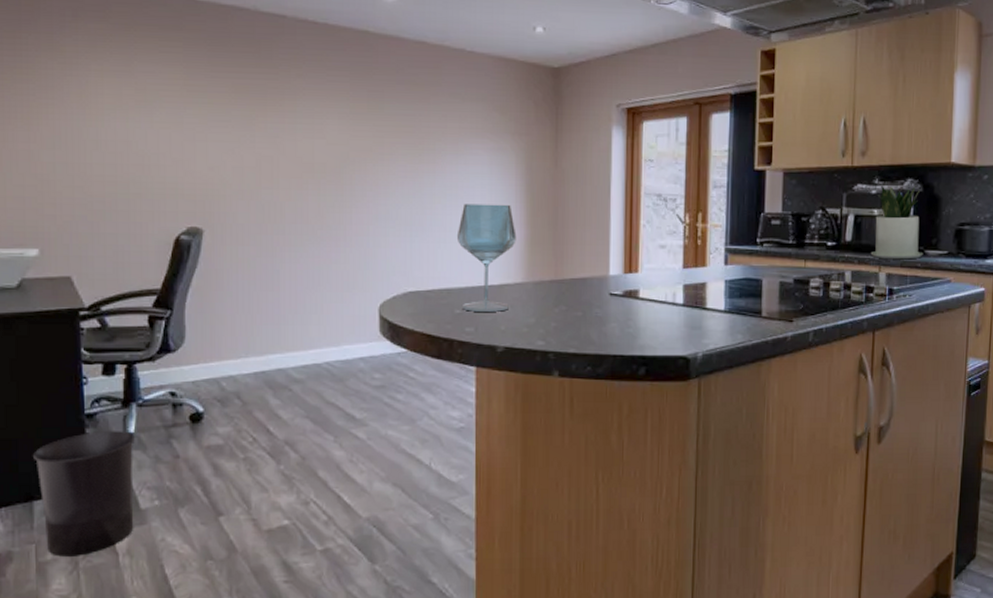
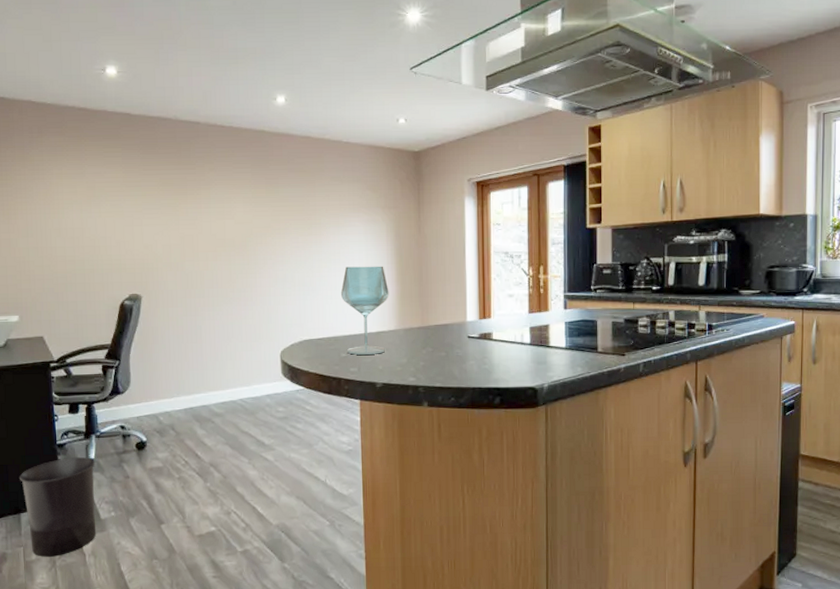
planter: present [870,185,923,260] -> none [691,234,738,300]

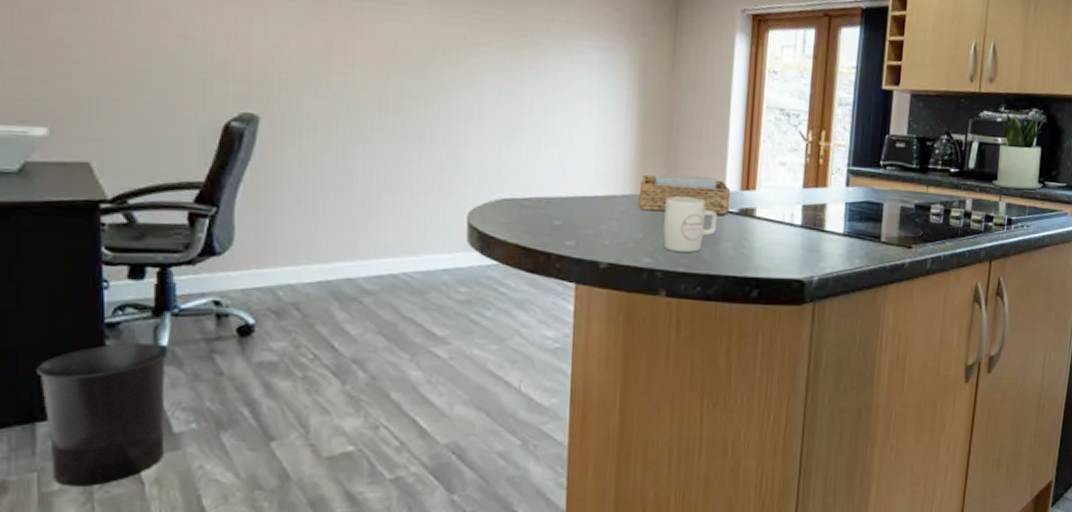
wine glass: present [340,266,389,355] -> none [559,105,627,225]
napkin holder: none [401,310,472,341] -> present [638,173,731,215]
mug: none [422,328,463,371] -> present [663,196,718,253]
planter: none [691,234,738,300] -> present [992,115,1043,191]

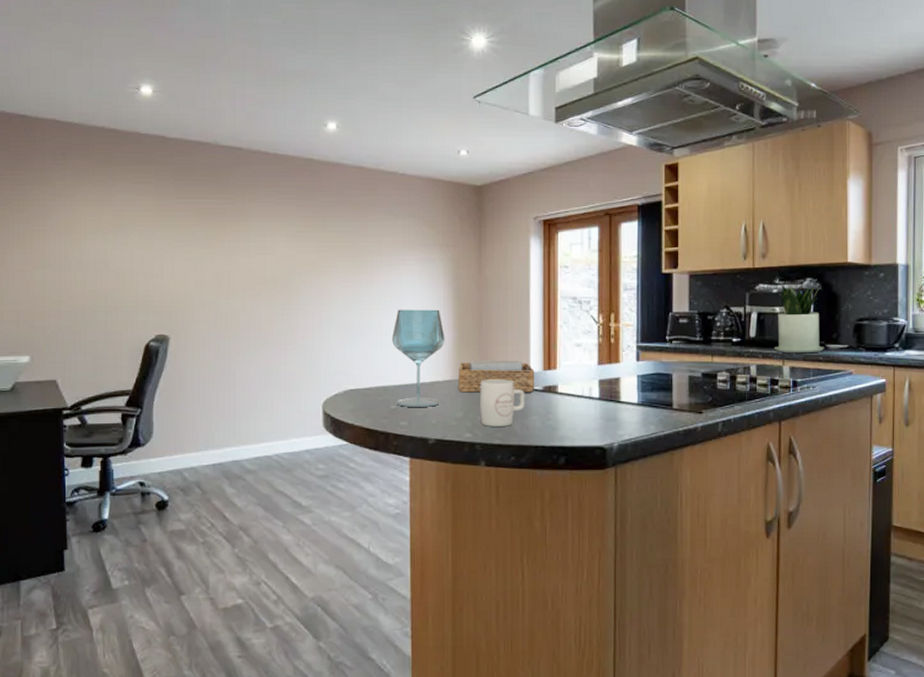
waste bin: present [37,343,168,486] -> none [21,517,108,631]
wine glass: none [559,105,627,225] -> present [391,309,445,407]

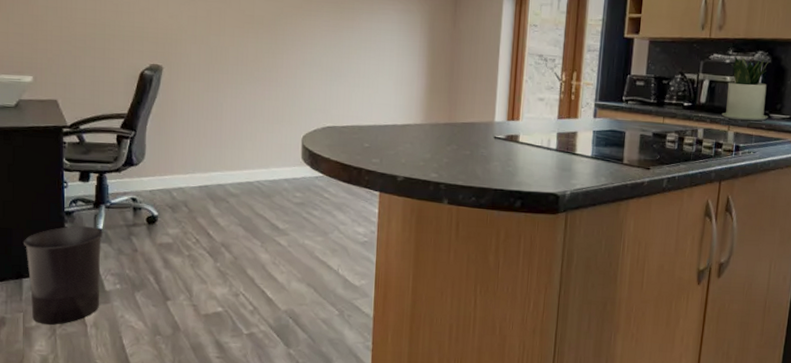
waste bin: none [21,517,108,631] -> present [24,226,103,325]
wine glass: present [391,309,445,407] -> none [368,55,418,147]
napkin holder: present [458,359,535,393] -> none [427,107,499,140]
mug: present [480,379,525,427] -> none [446,125,489,170]

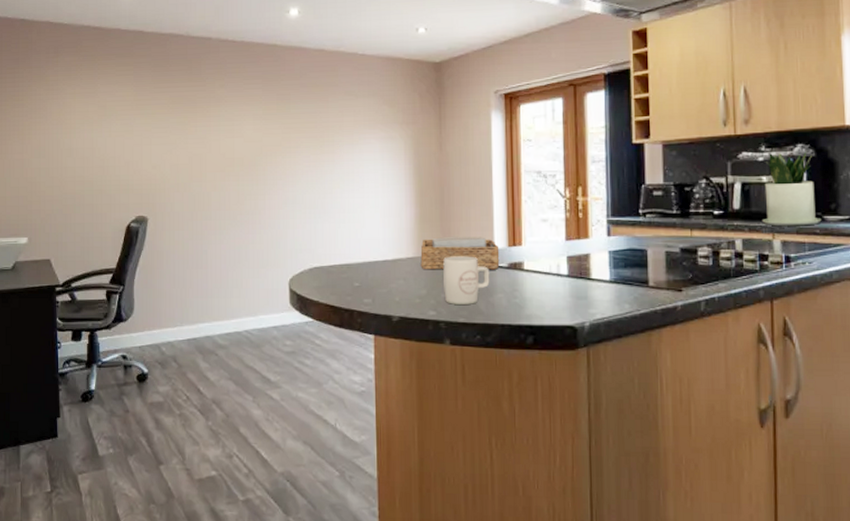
waste bin: present [24,226,103,325] -> none [21,388,95,494]
napkin holder: none [427,107,499,140] -> present [420,236,500,270]
mug: none [446,125,489,170] -> present [443,256,490,304]

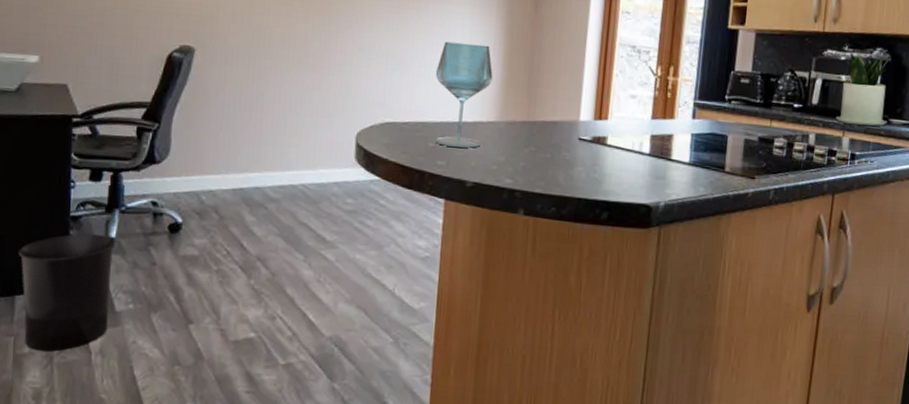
waste bin: none [21,388,95,494] -> present [19,233,115,352]
wine glass: none [354,186,407,284] -> present [435,41,493,148]
napkin holder: present [420,236,500,270] -> none [501,103,585,142]
mug: present [443,256,490,304] -> none [523,124,572,176]

